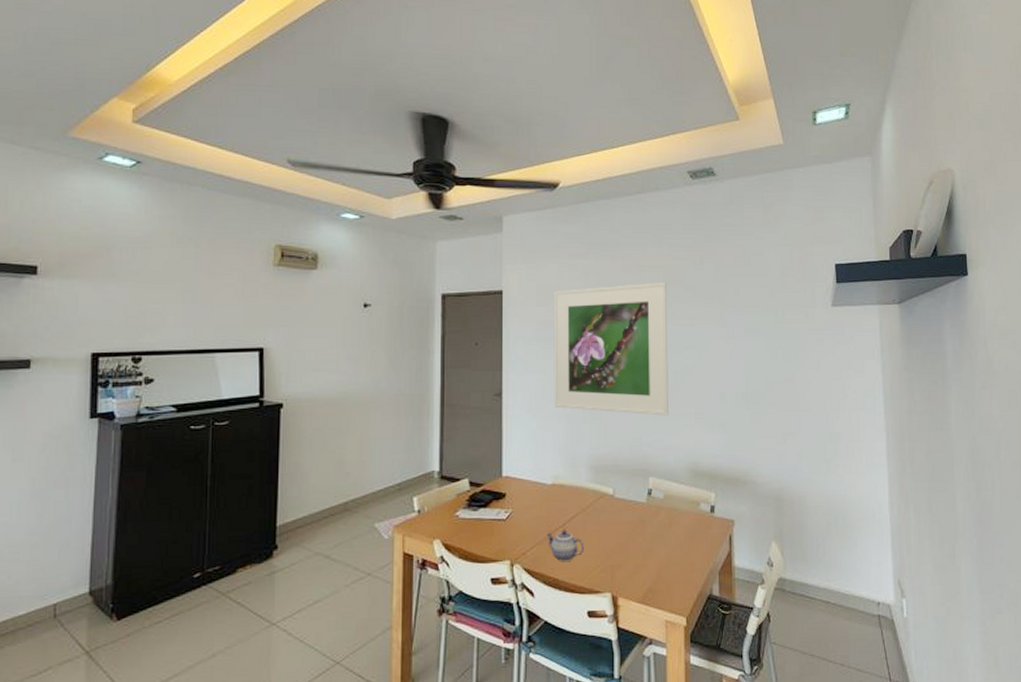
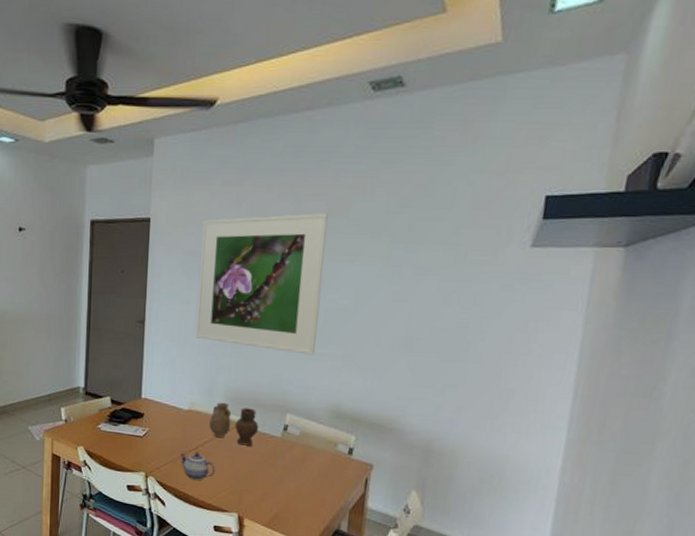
vase: none [575,472,624,516] -> present [209,402,259,446]

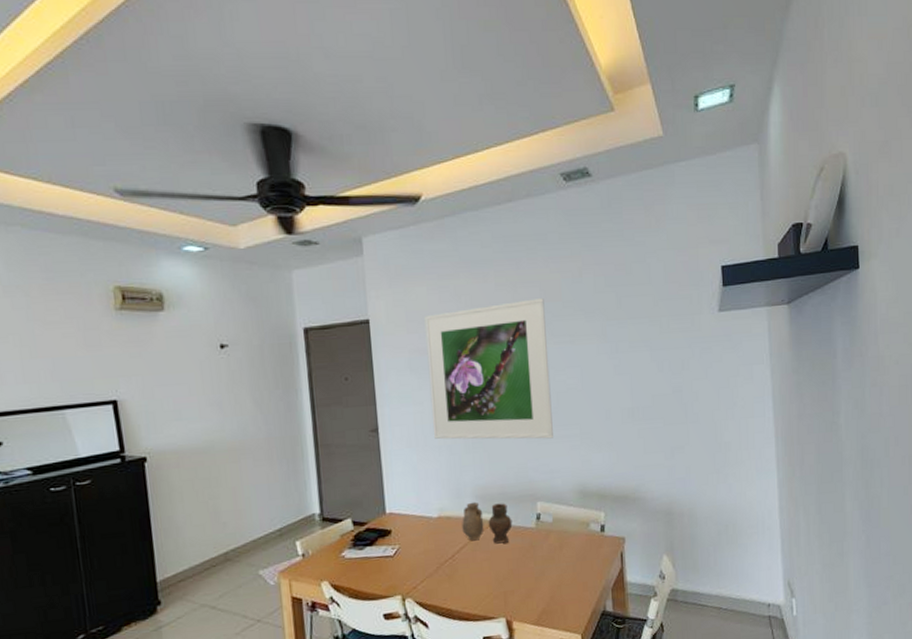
teapot: present [180,452,215,480] -> none [436,561,476,592]

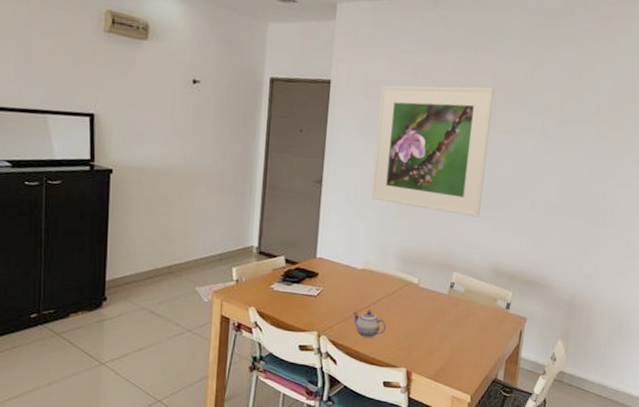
teapot: none [436,561,476,592] -> present [353,310,386,338]
vase: present [462,501,513,544] -> none [382,261,428,303]

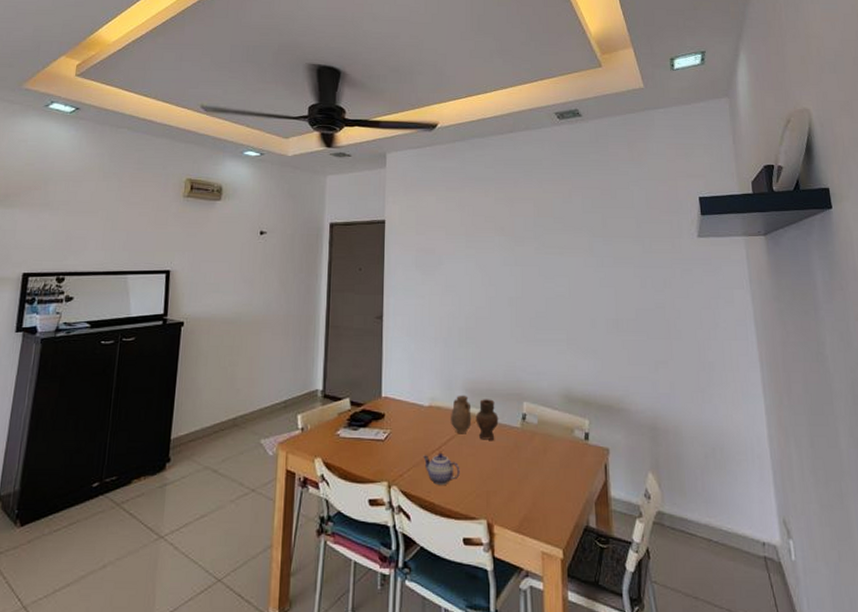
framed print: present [371,85,494,218] -> none [431,213,541,341]
vase: none [382,261,428,303] -> present [451,395,499,440]

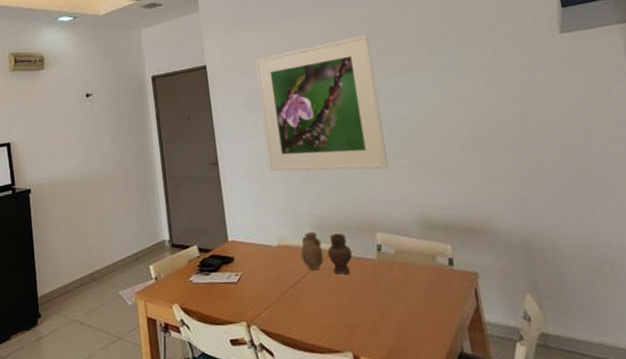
teapot: present [423,452,460,485] -> none [278,290,319,321]
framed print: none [431,213,541,341] -> present [255,35,388,171]

